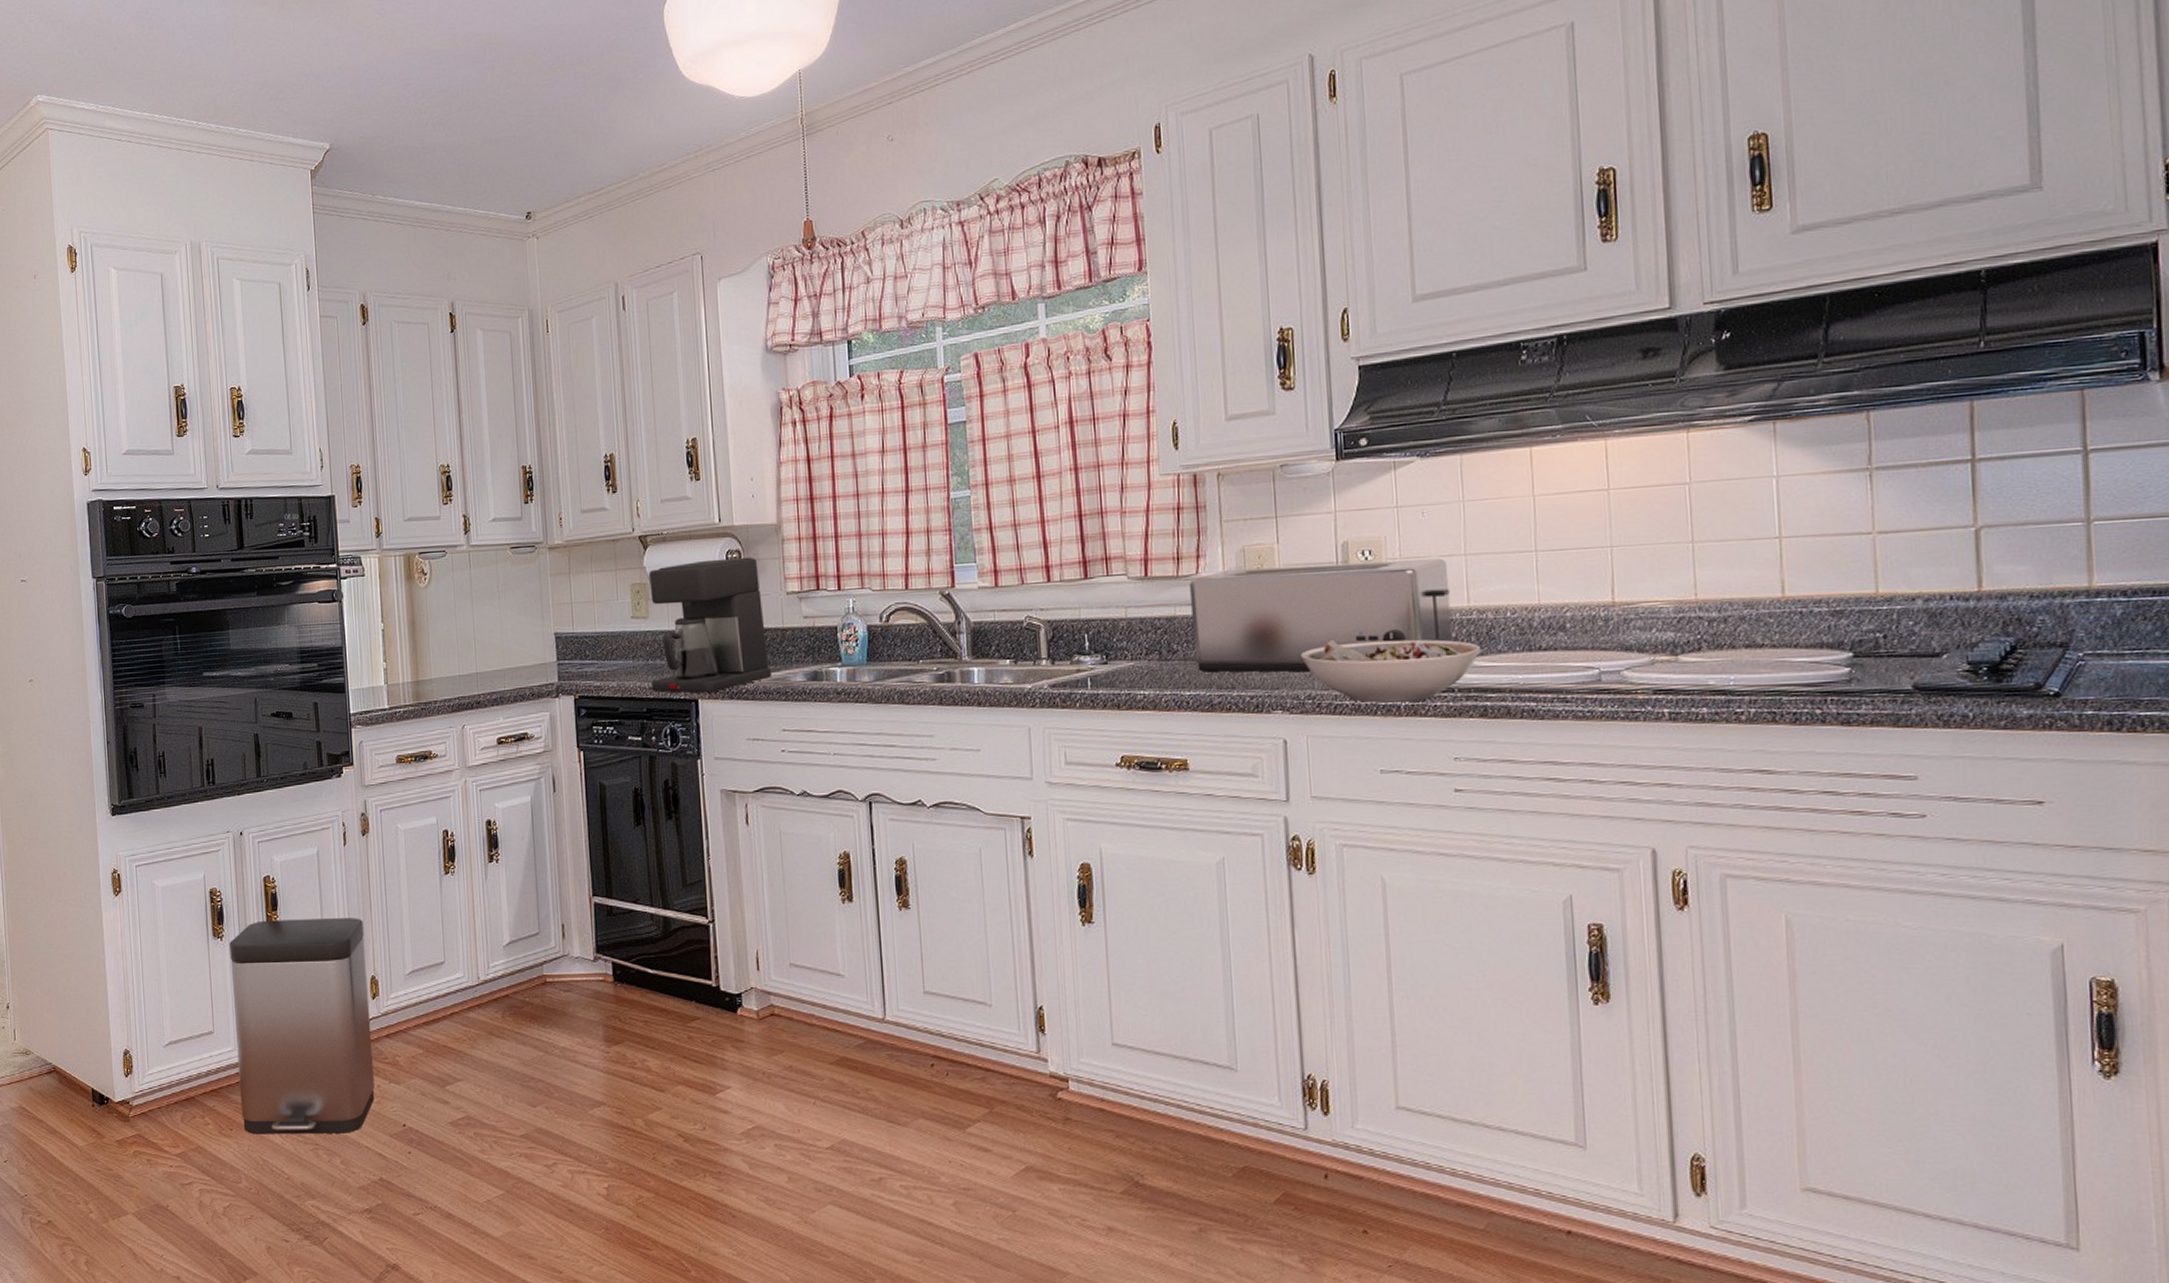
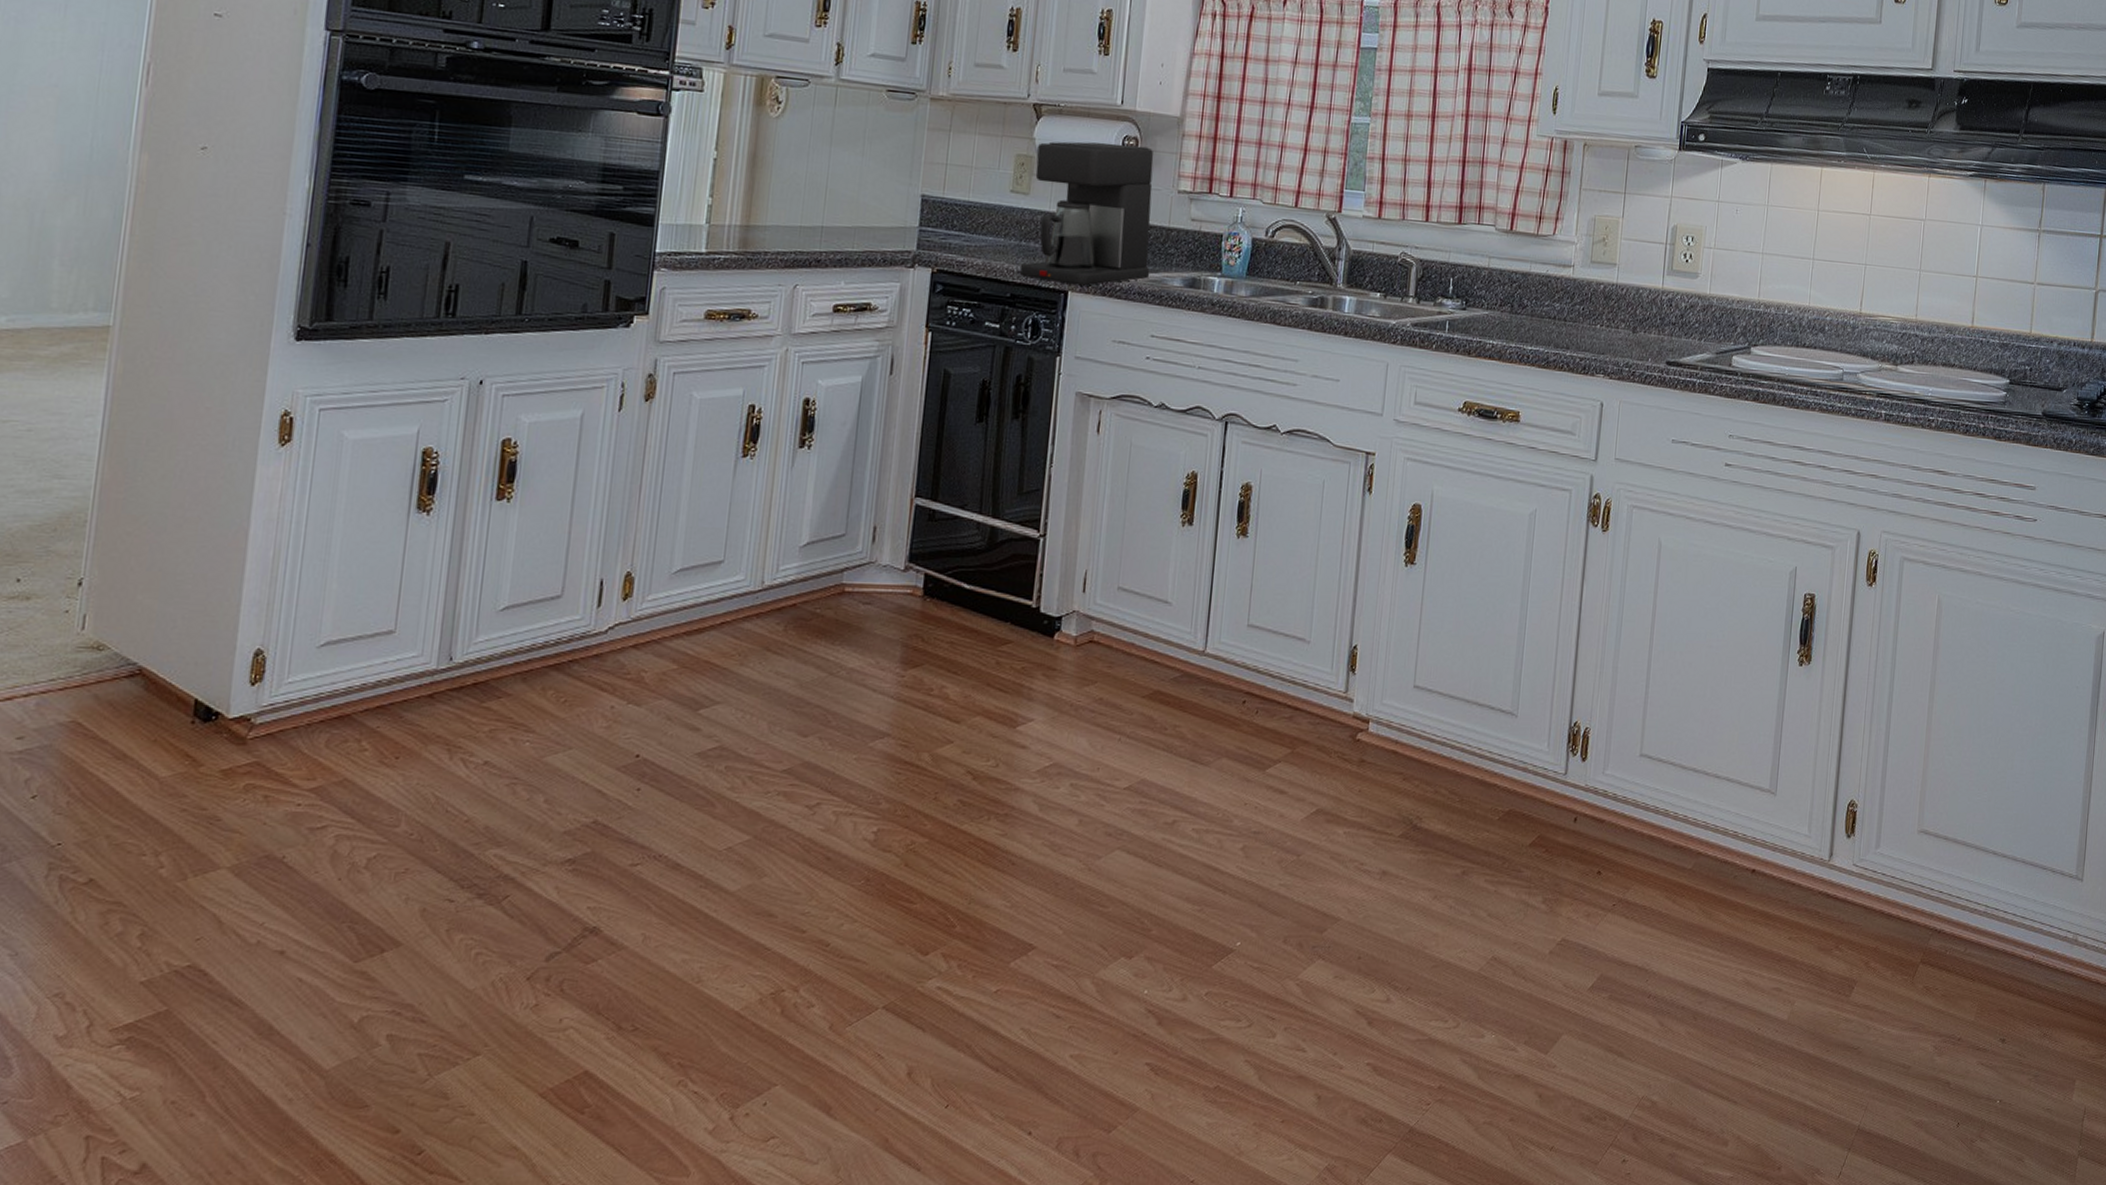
pedal bin: present [229,918,375,1135] -> none [415,494,627,765]
toaster: present [1188,558,1453,672] -> none [1540,236,1749,341]
bowl: present [1301,639,1481,703] -> none [1626,315,1762,380]

